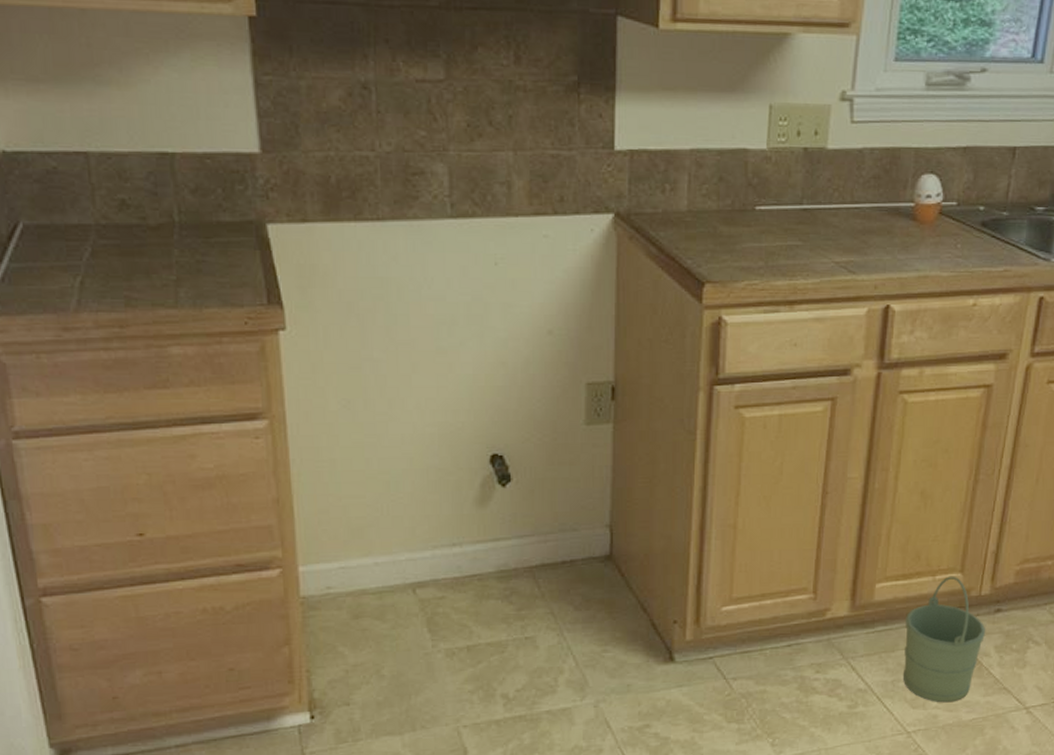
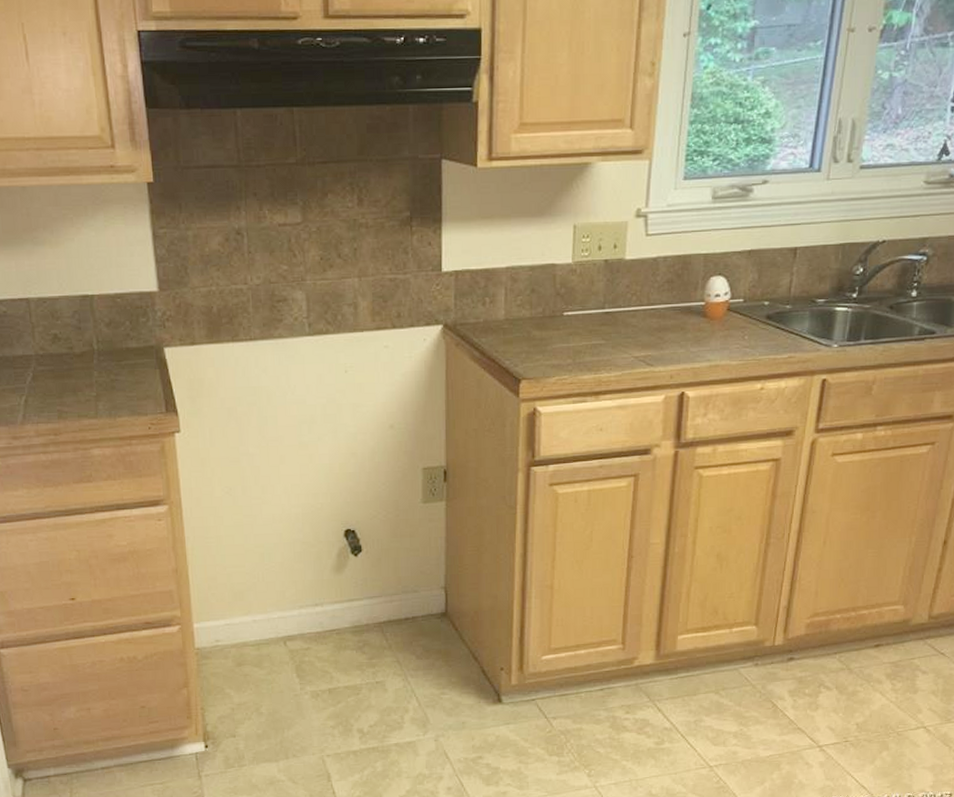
bucket: present [902,576,985,703] -> none [704,628,779,741]

